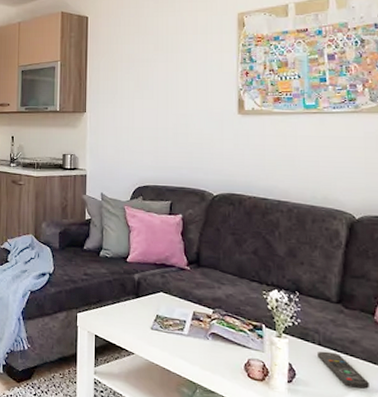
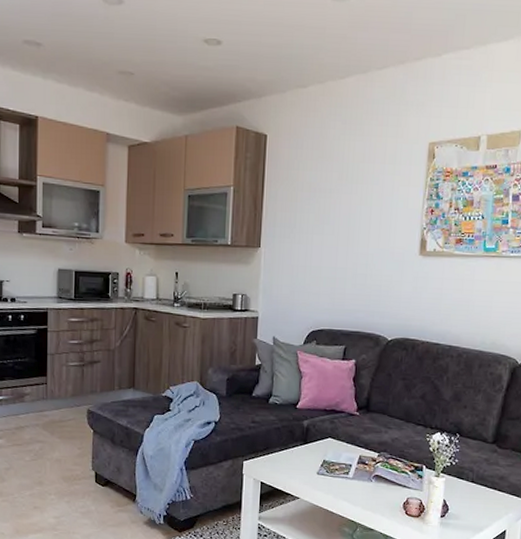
remote control: present [316,351,369,390] -> none [469,487,511,520]

